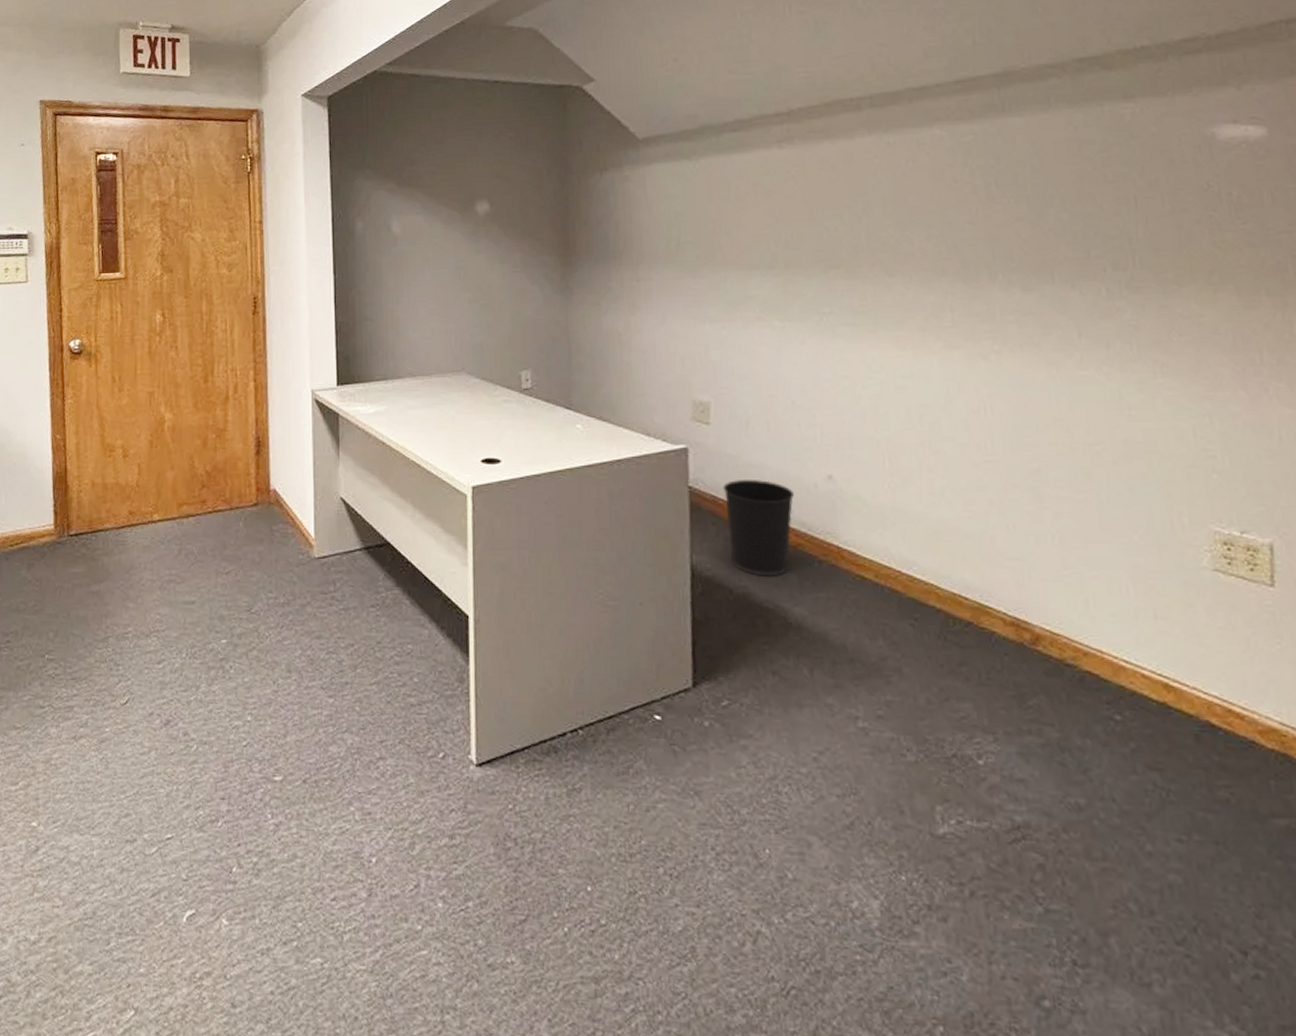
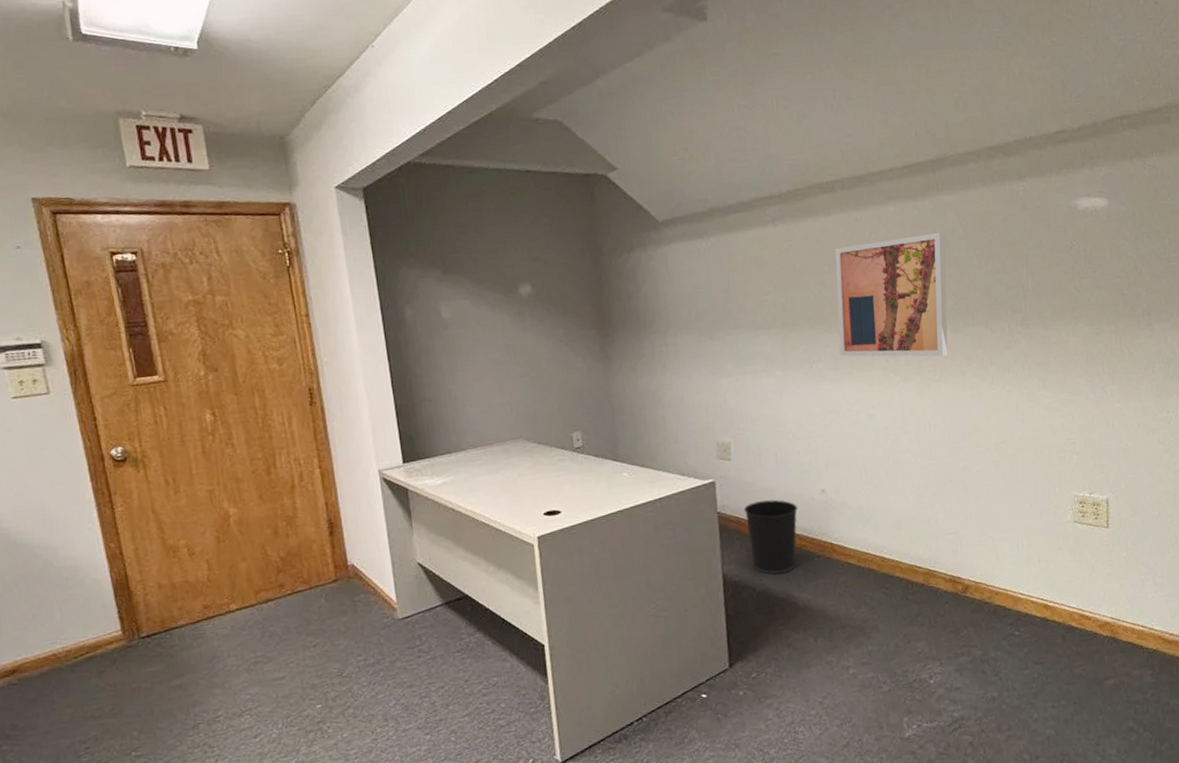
wall art: none [857,162,1015,320] -> present [835,232,948,357]

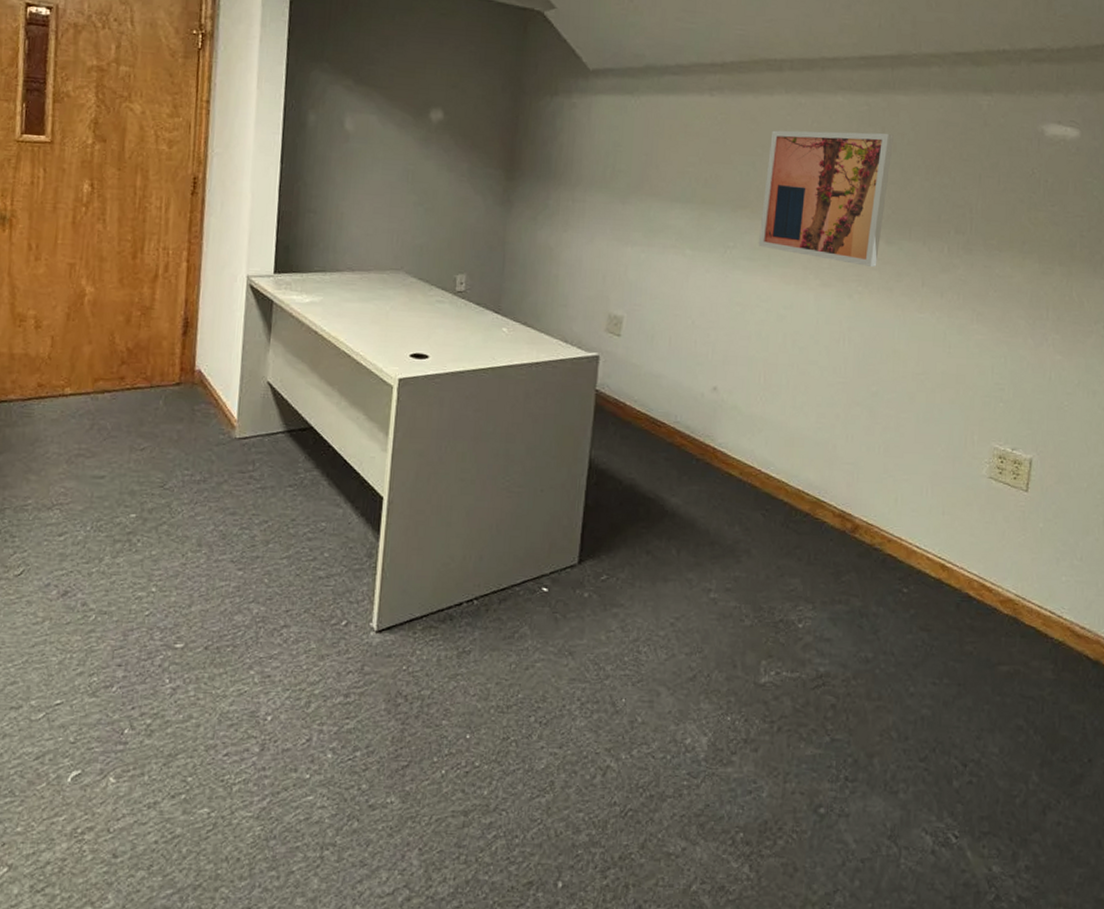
wastebasket: present [743,499,798,575] -> none [624,386,685,471]

